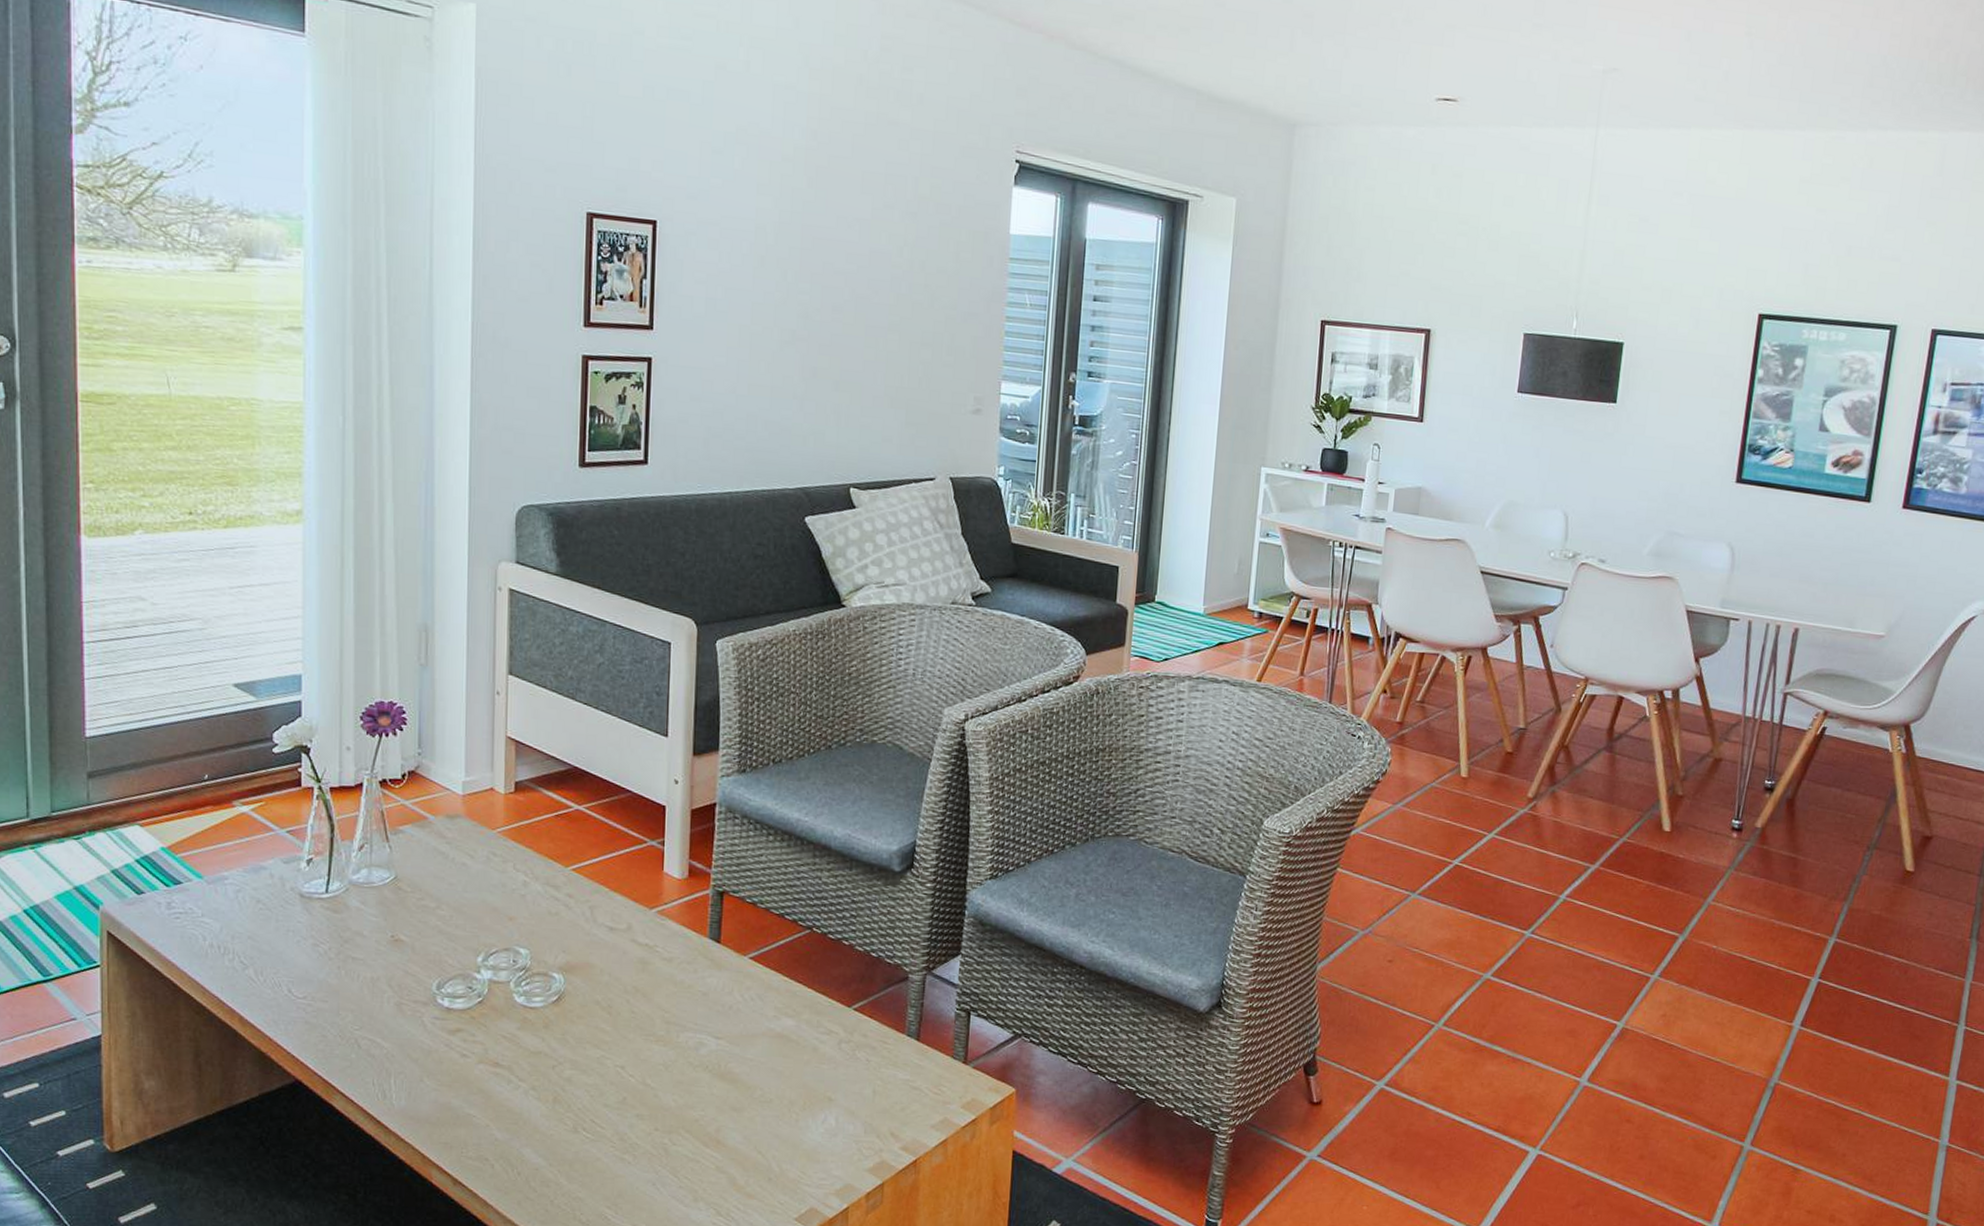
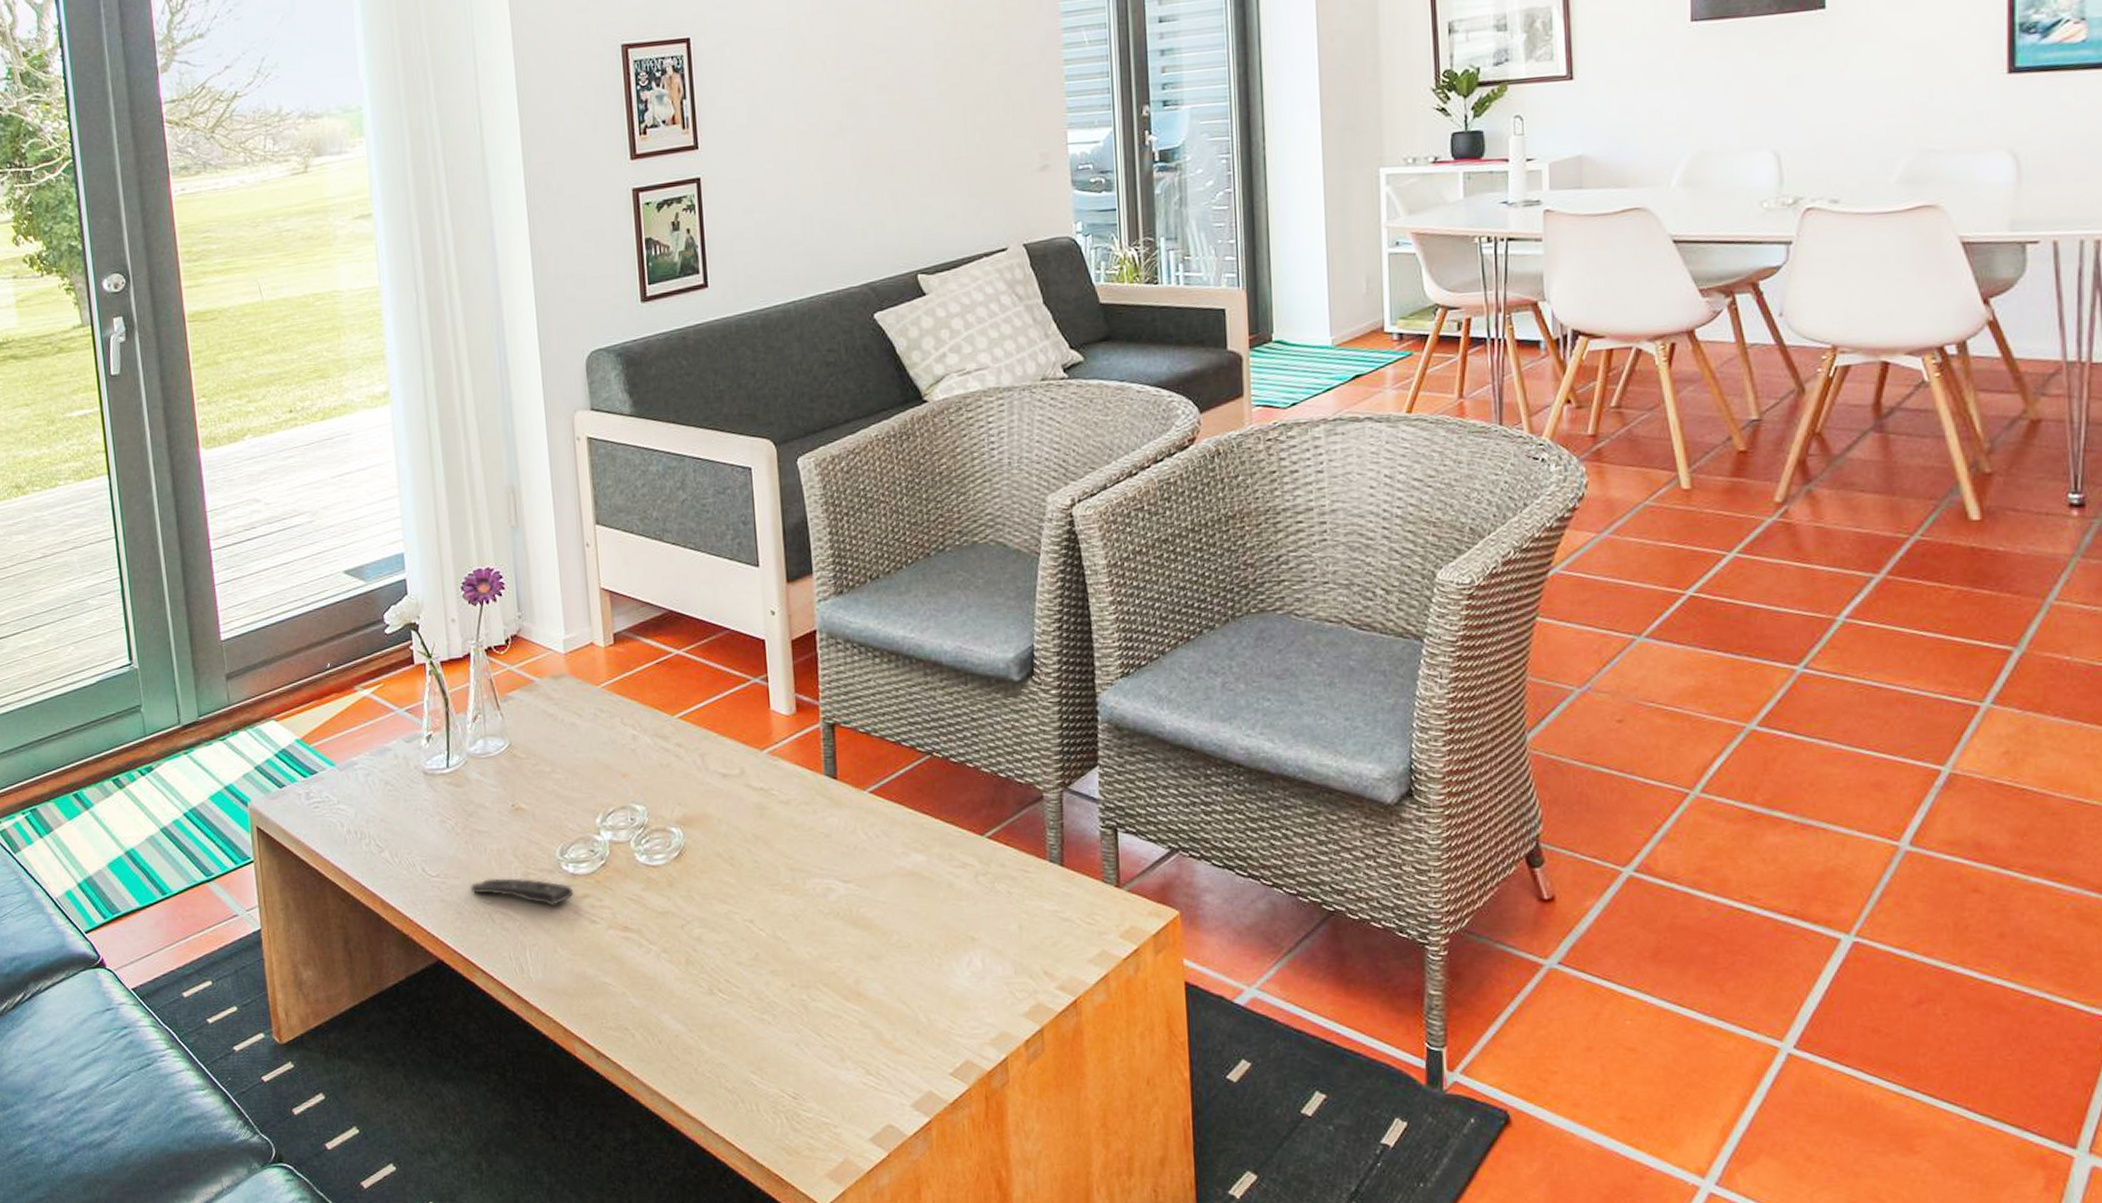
remote control: none [338,1005,446,1037] -> present [470,878,573,906]

